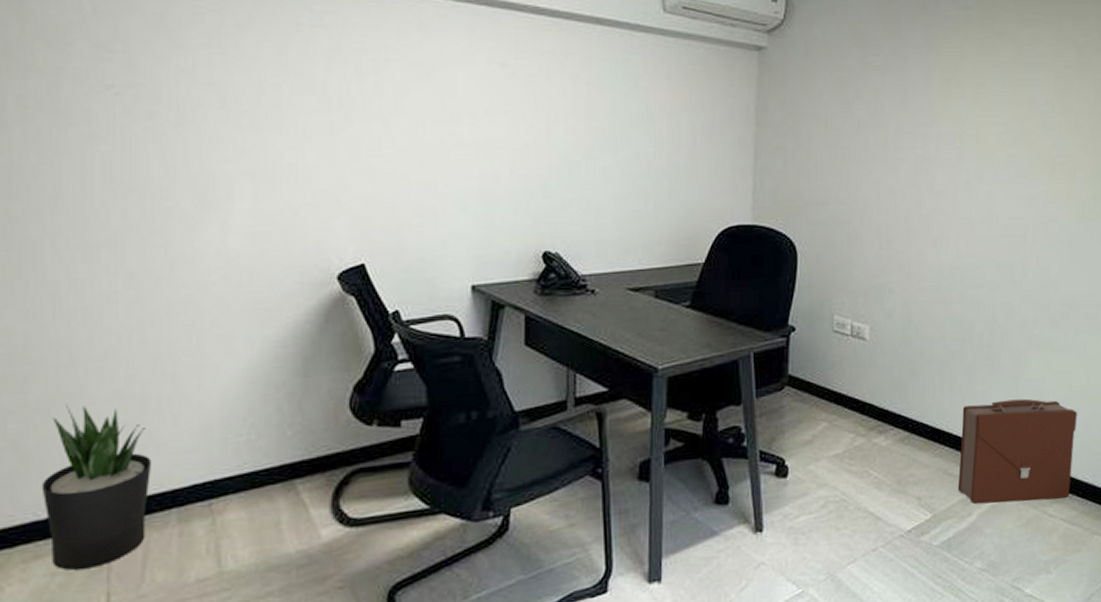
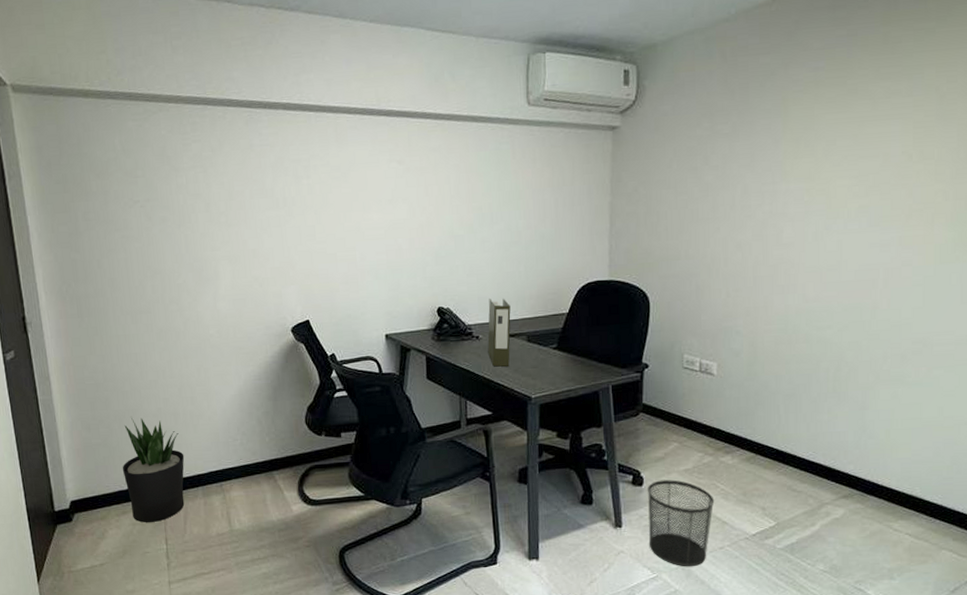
binder: none [605,242,636,330] -> present [487,298,511,367]
waste bin: none [793,468,867,577] -> present [648,480,715,567]
briefcase: present [957,398,1077,505] -> none [801,427,927,517]

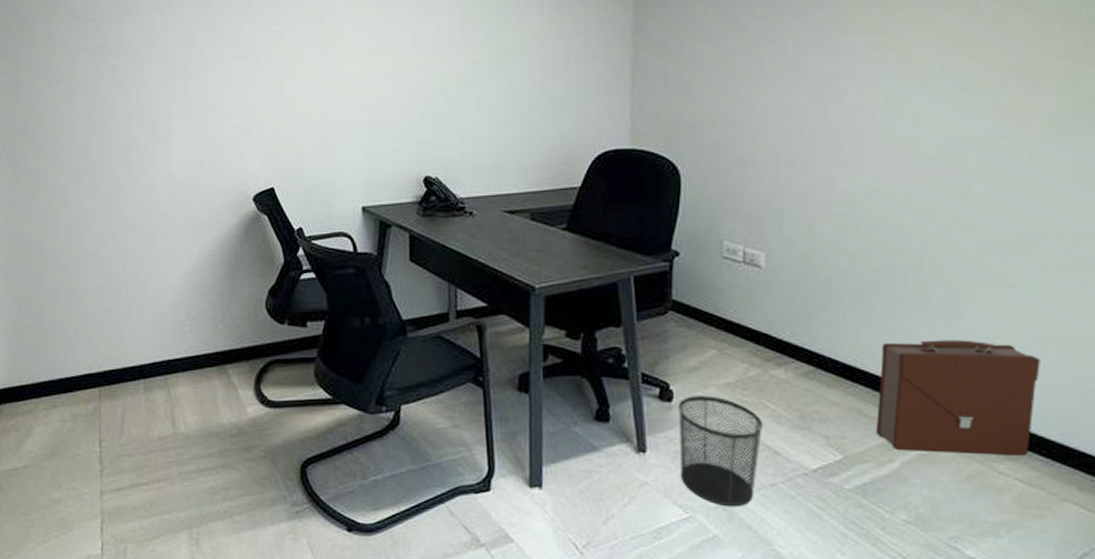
planter: present [122,417,185,522] -> none [54,294,125,419]
binder: present [487,298,511,367] -> none [483,167,512,249]
briefcase: none [801,427,927,517] -> present [875,340,1040,455]

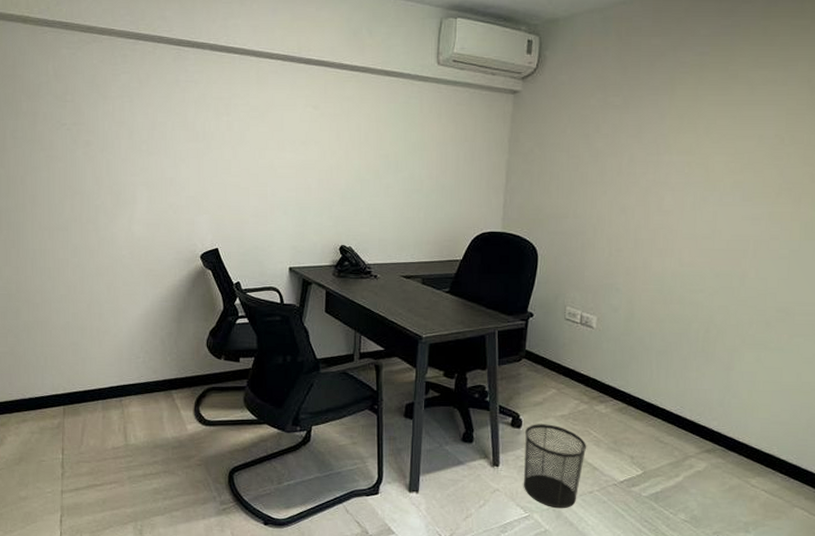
briefcase: present [875,340,1040,455] -> none [667,387,786,473]

